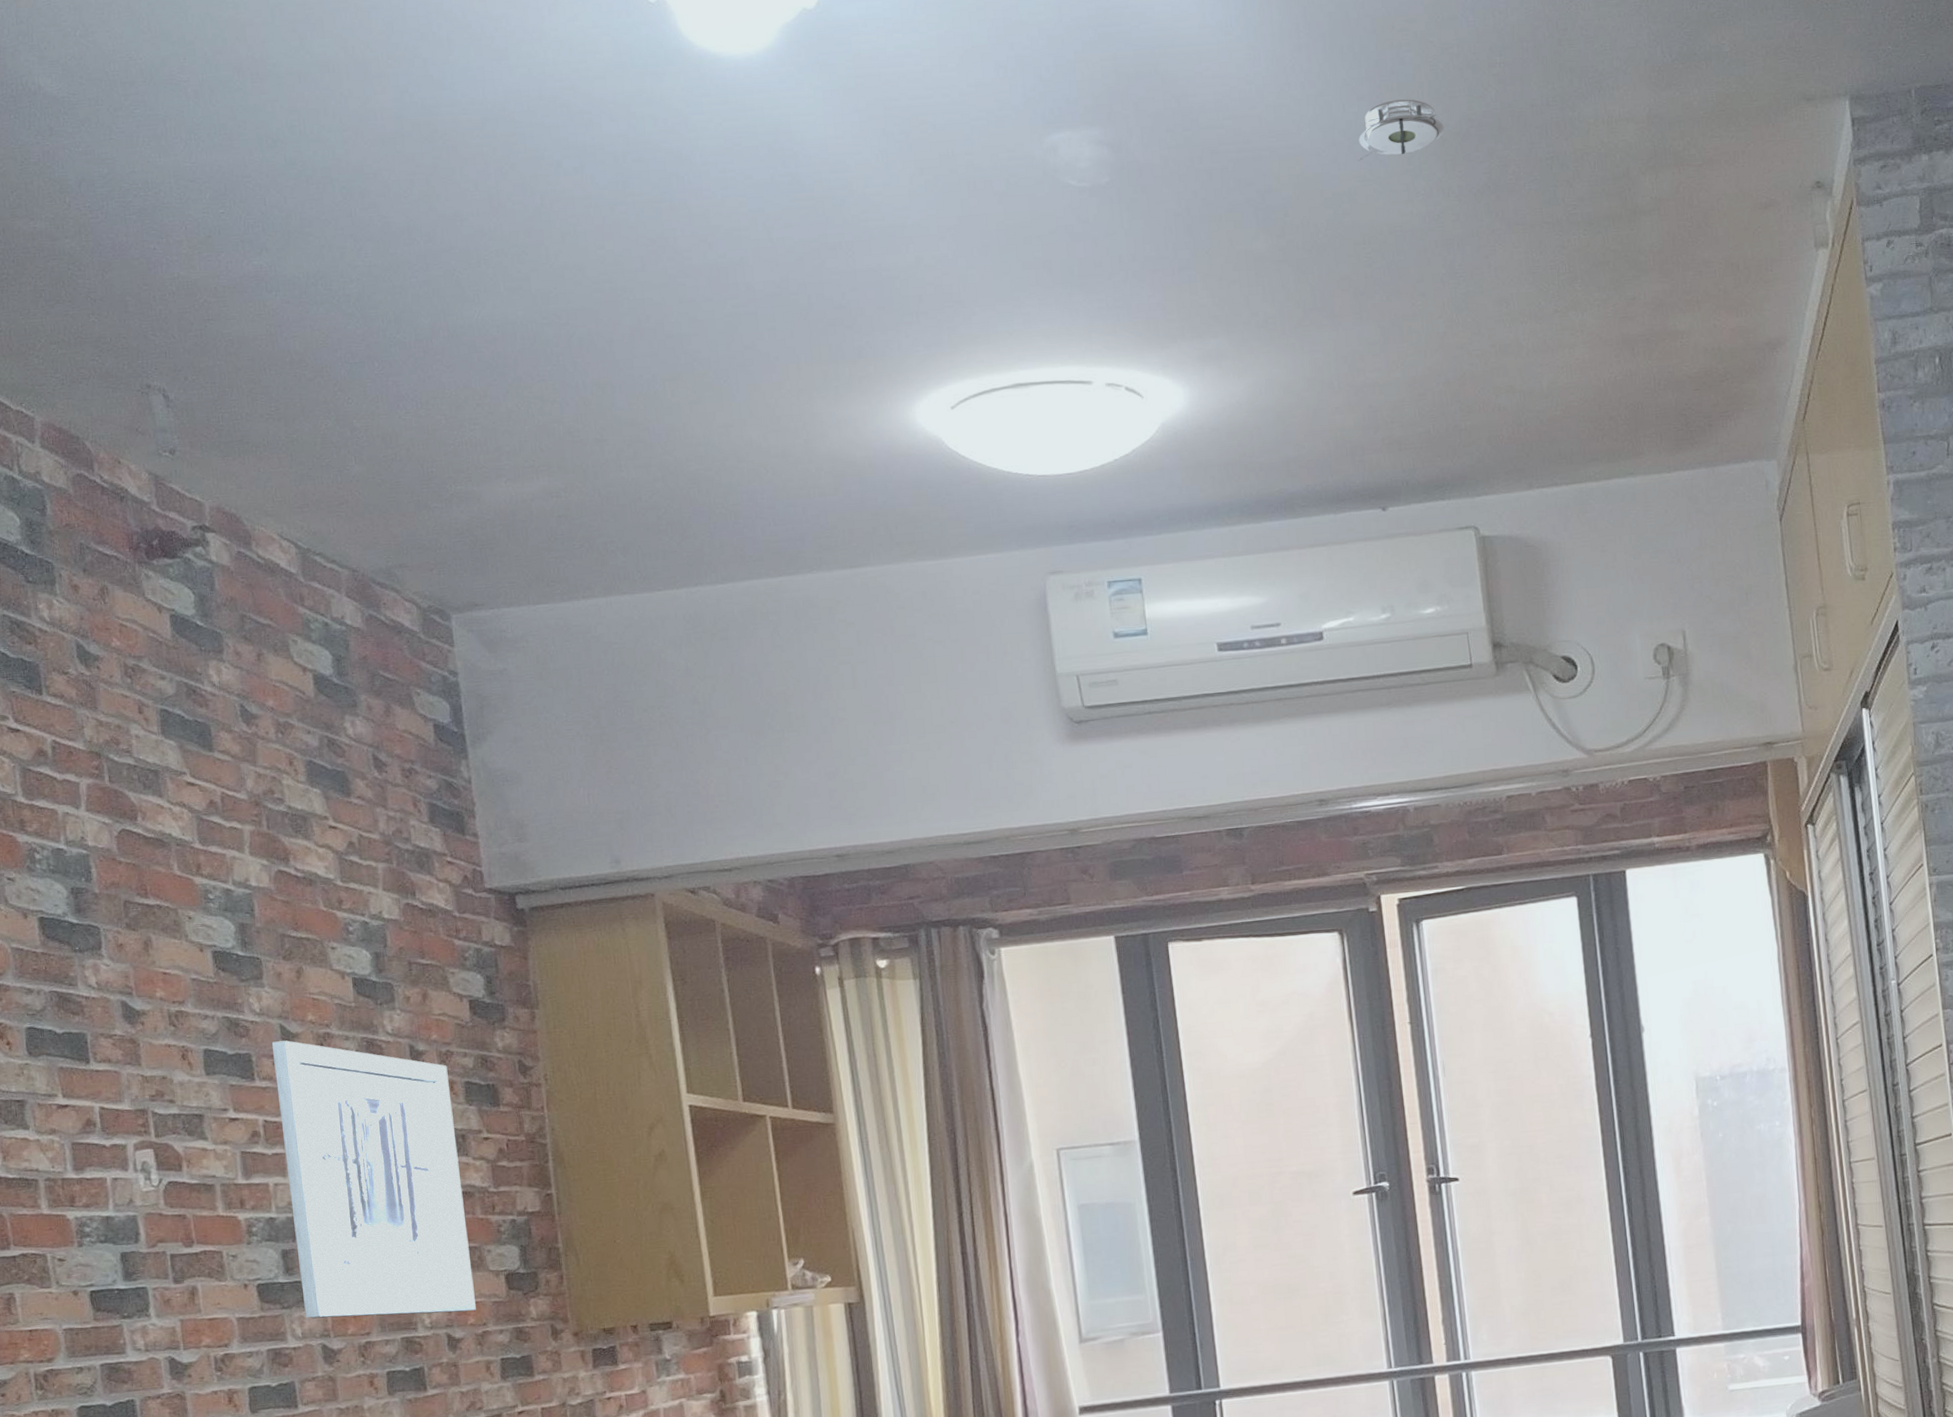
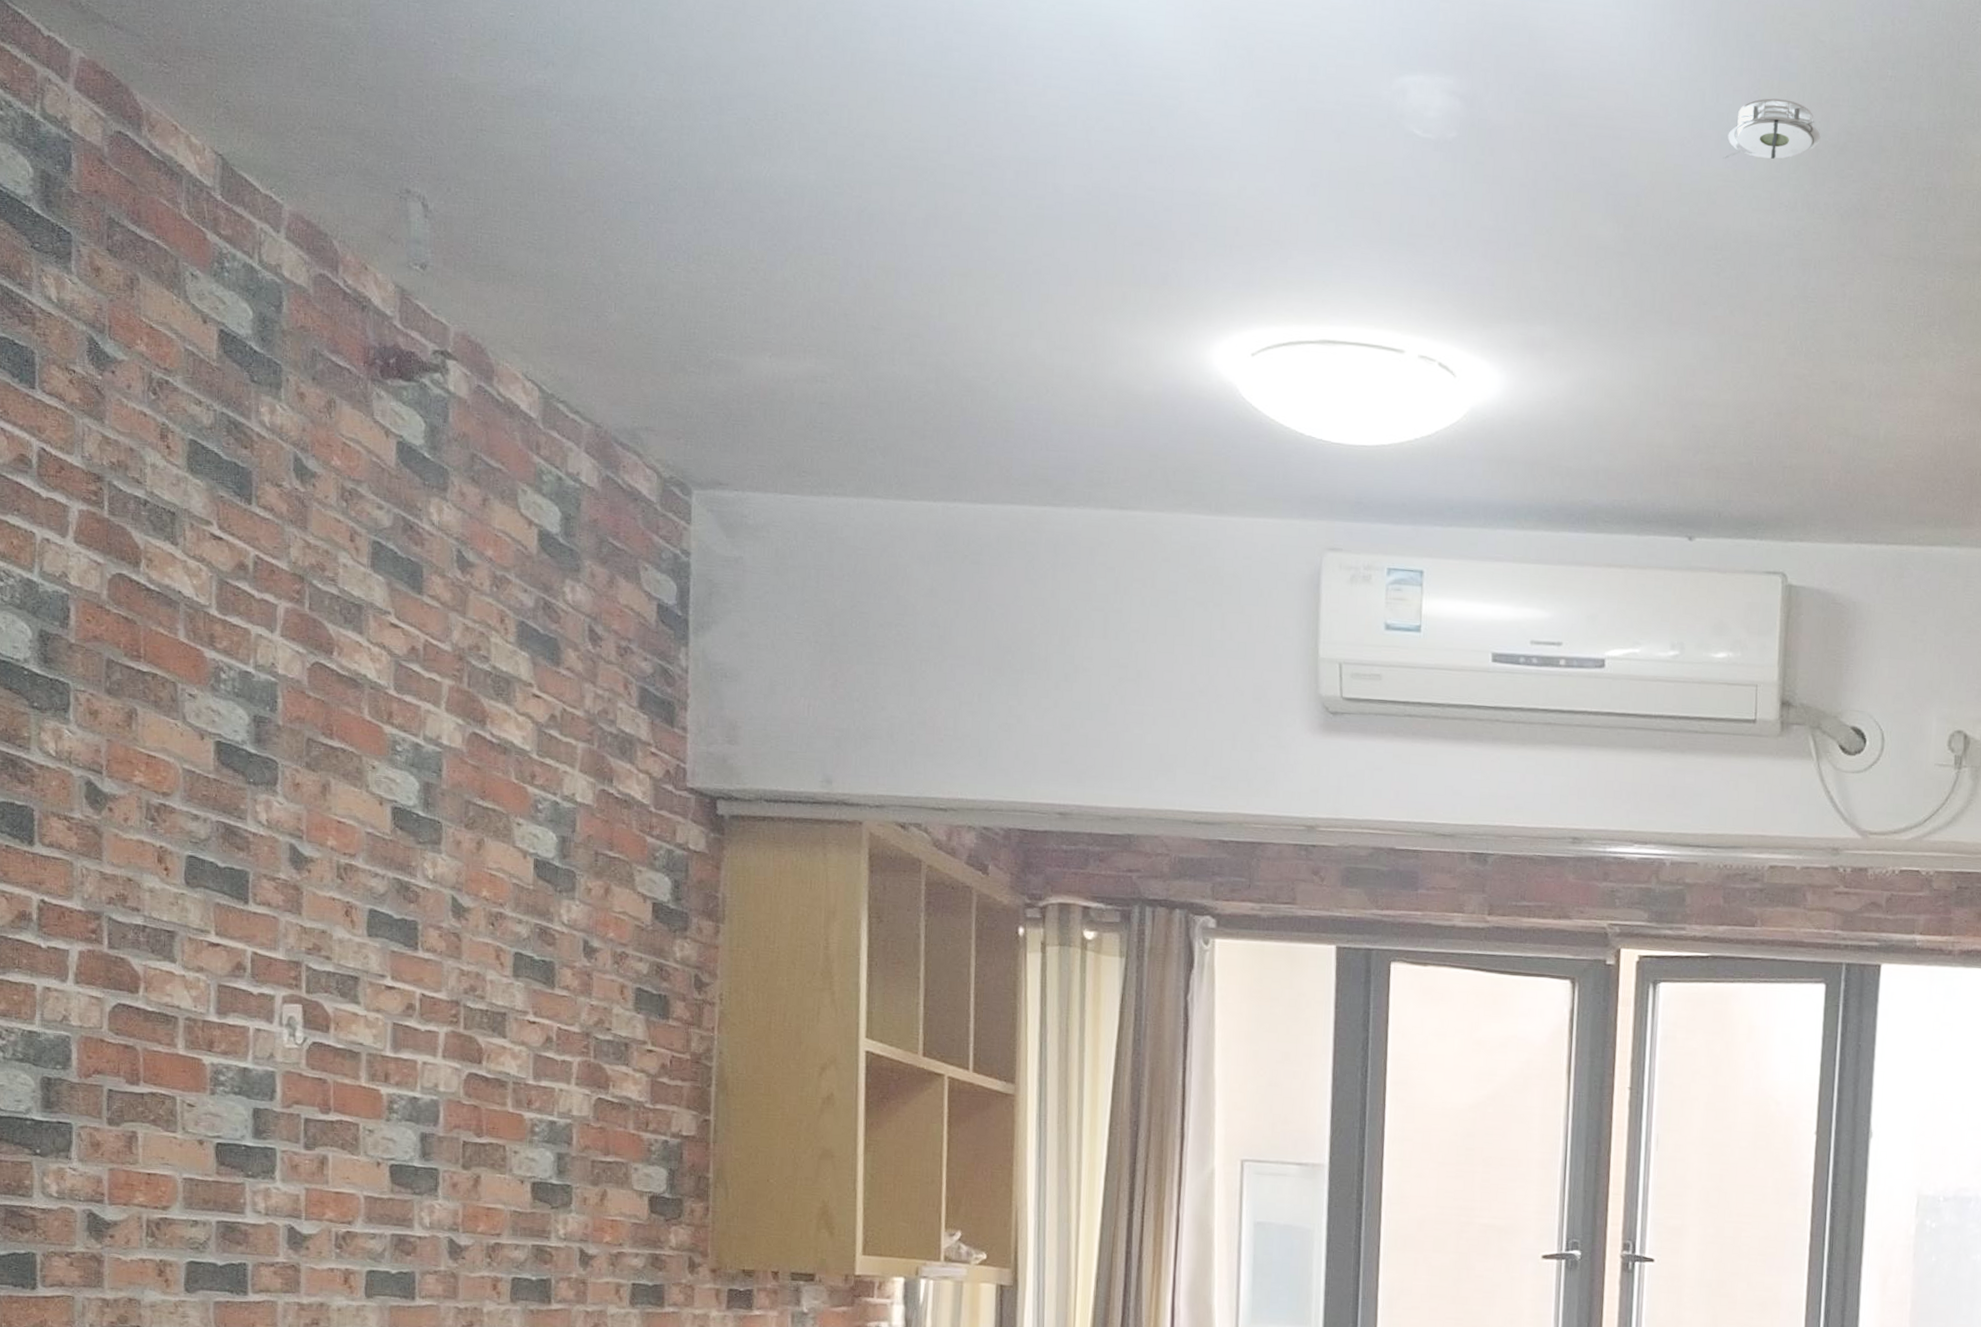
wall art: present [271,1040,476,1319] -> none [436,912,620,1229]

